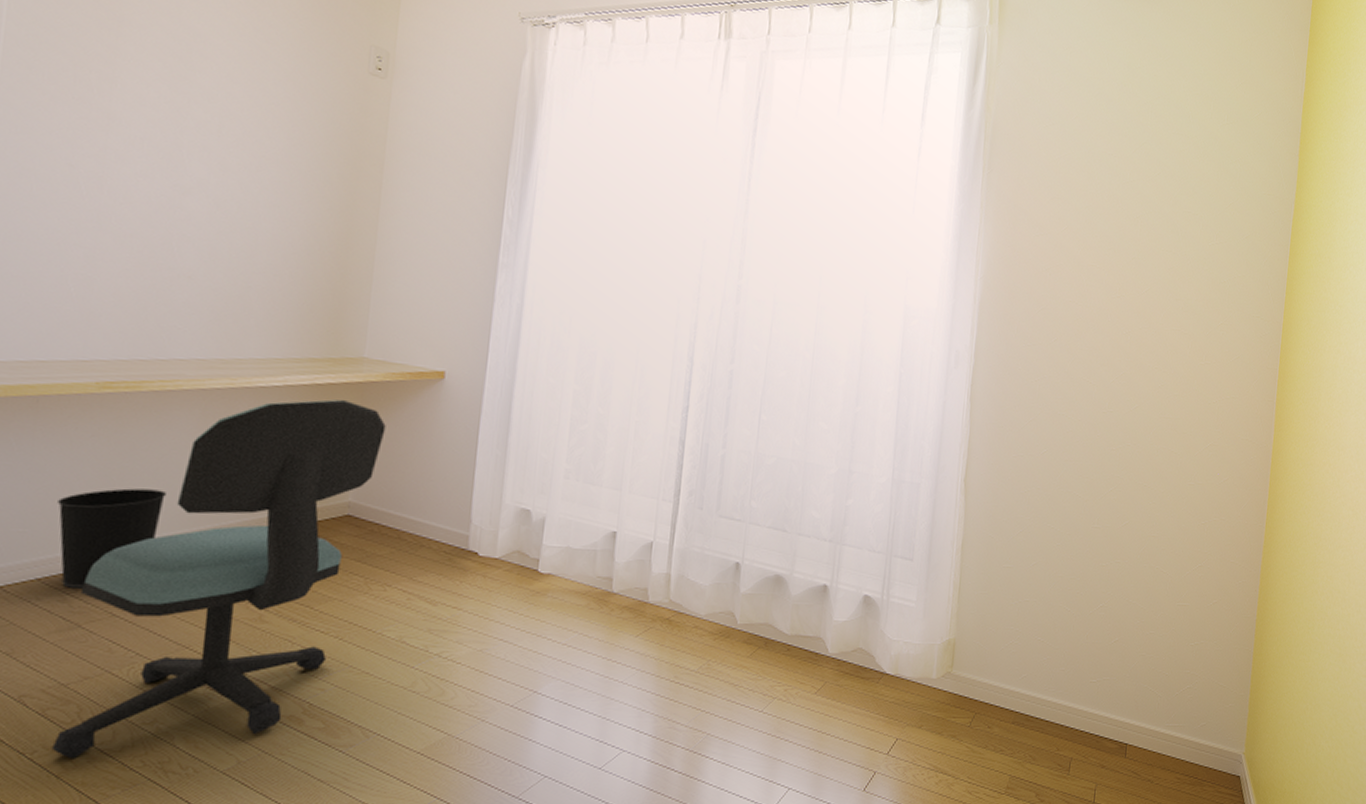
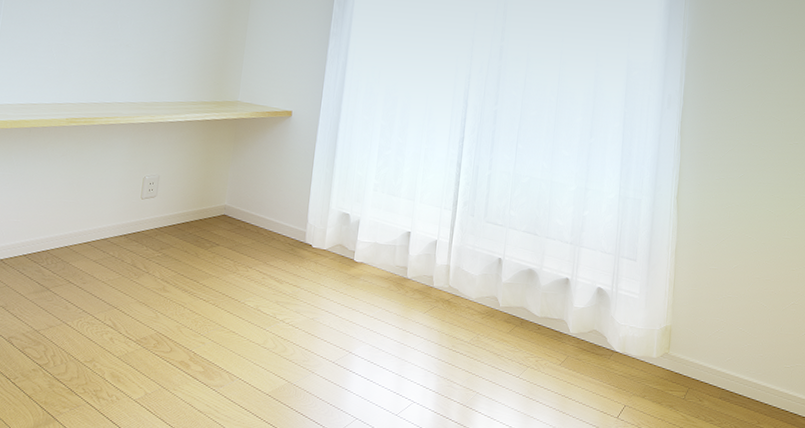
office chair: present [51,399,386,759] -> none [27,131,251,385]
wastebasket: present [58,488,168,588] -> none [38,192,108,263]

